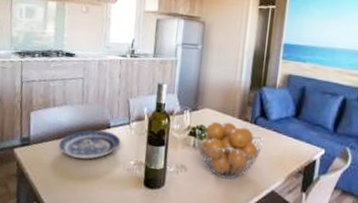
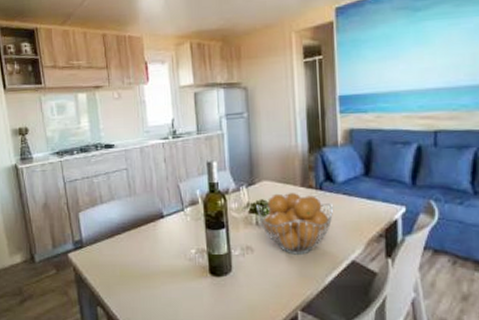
plate: present [59,130,121,159] -> none [113,221,178,254]

